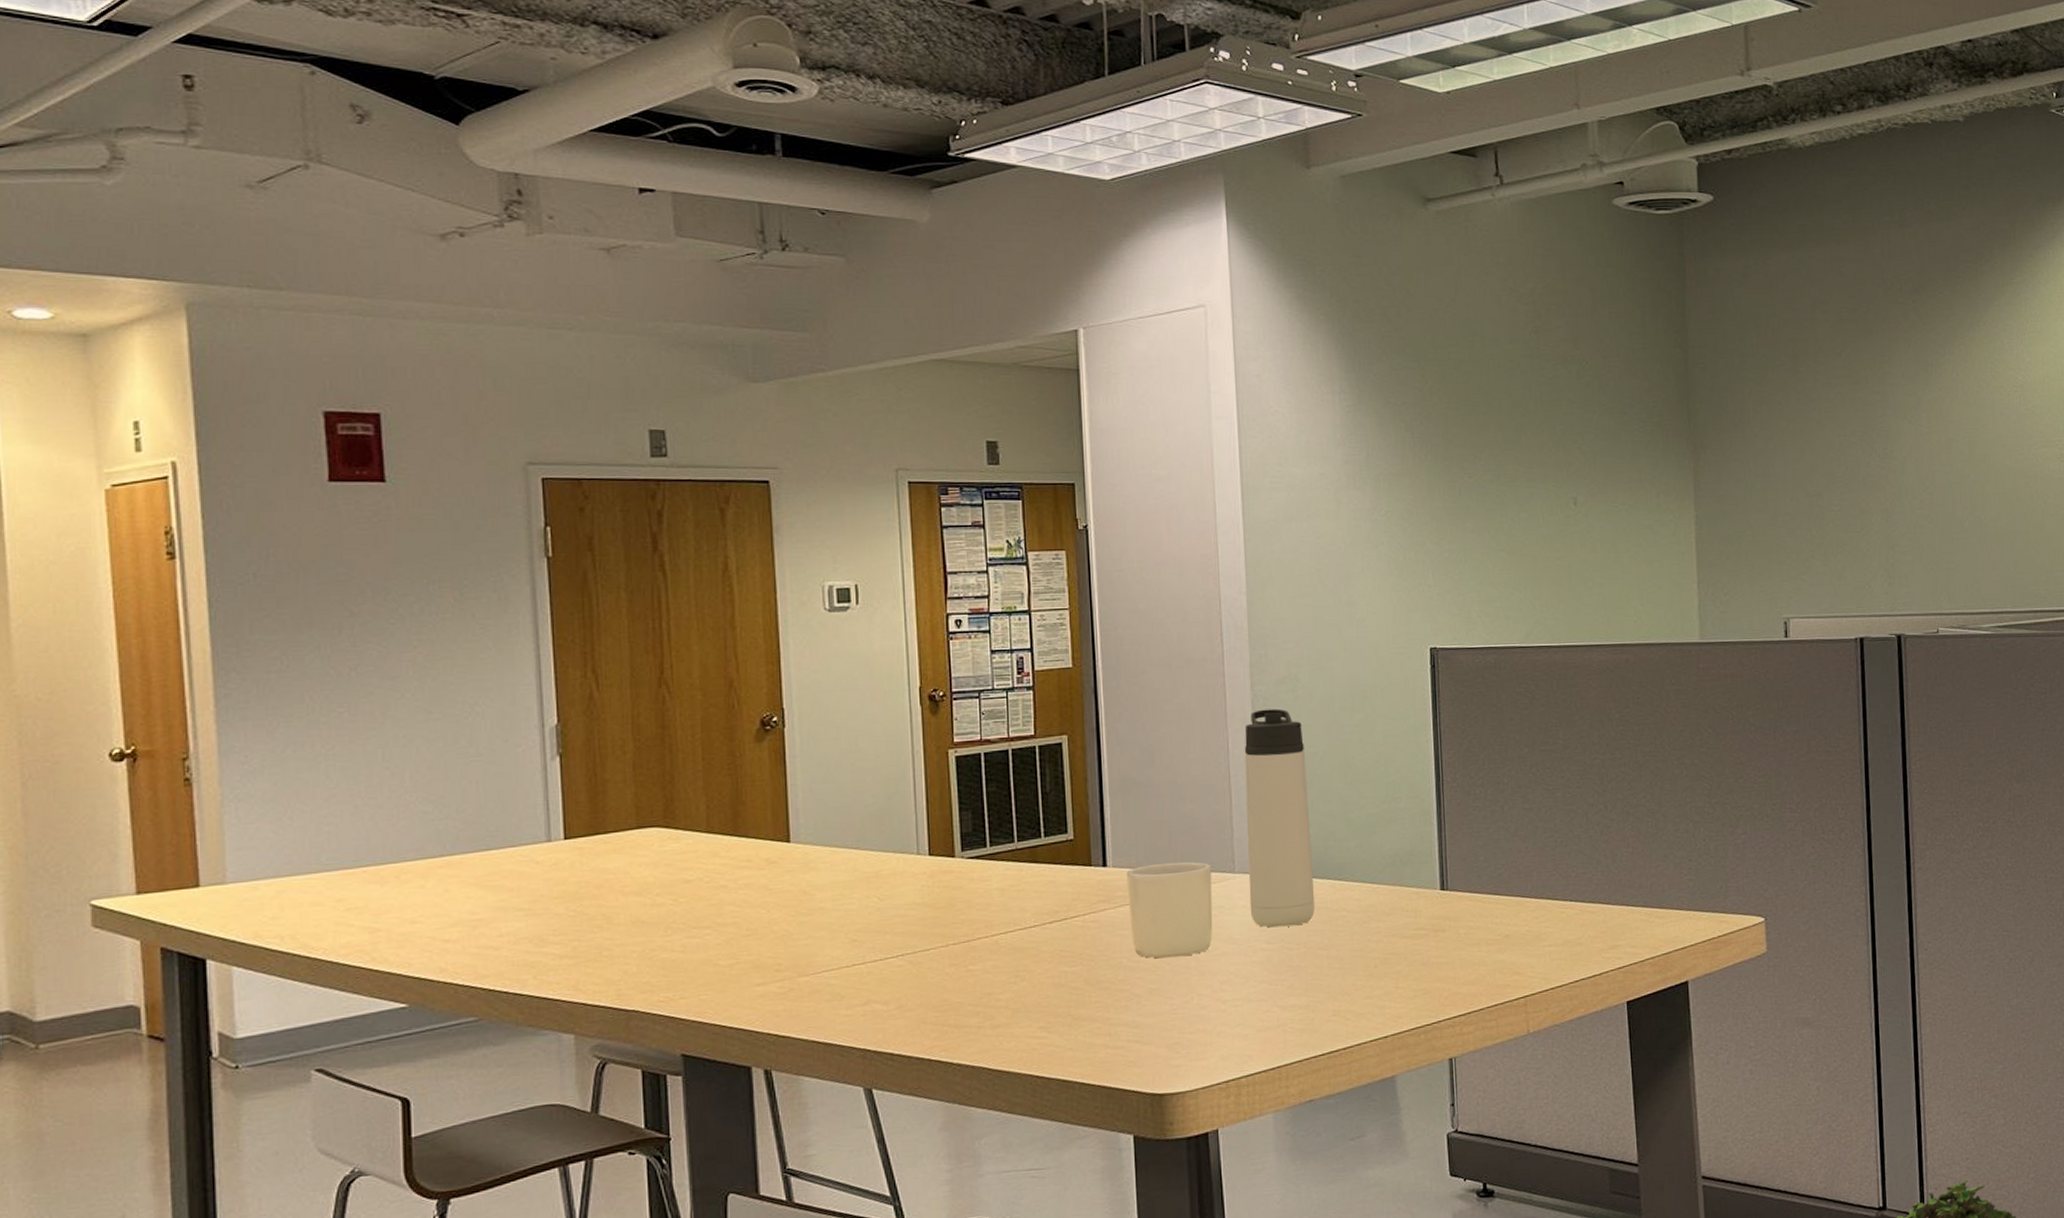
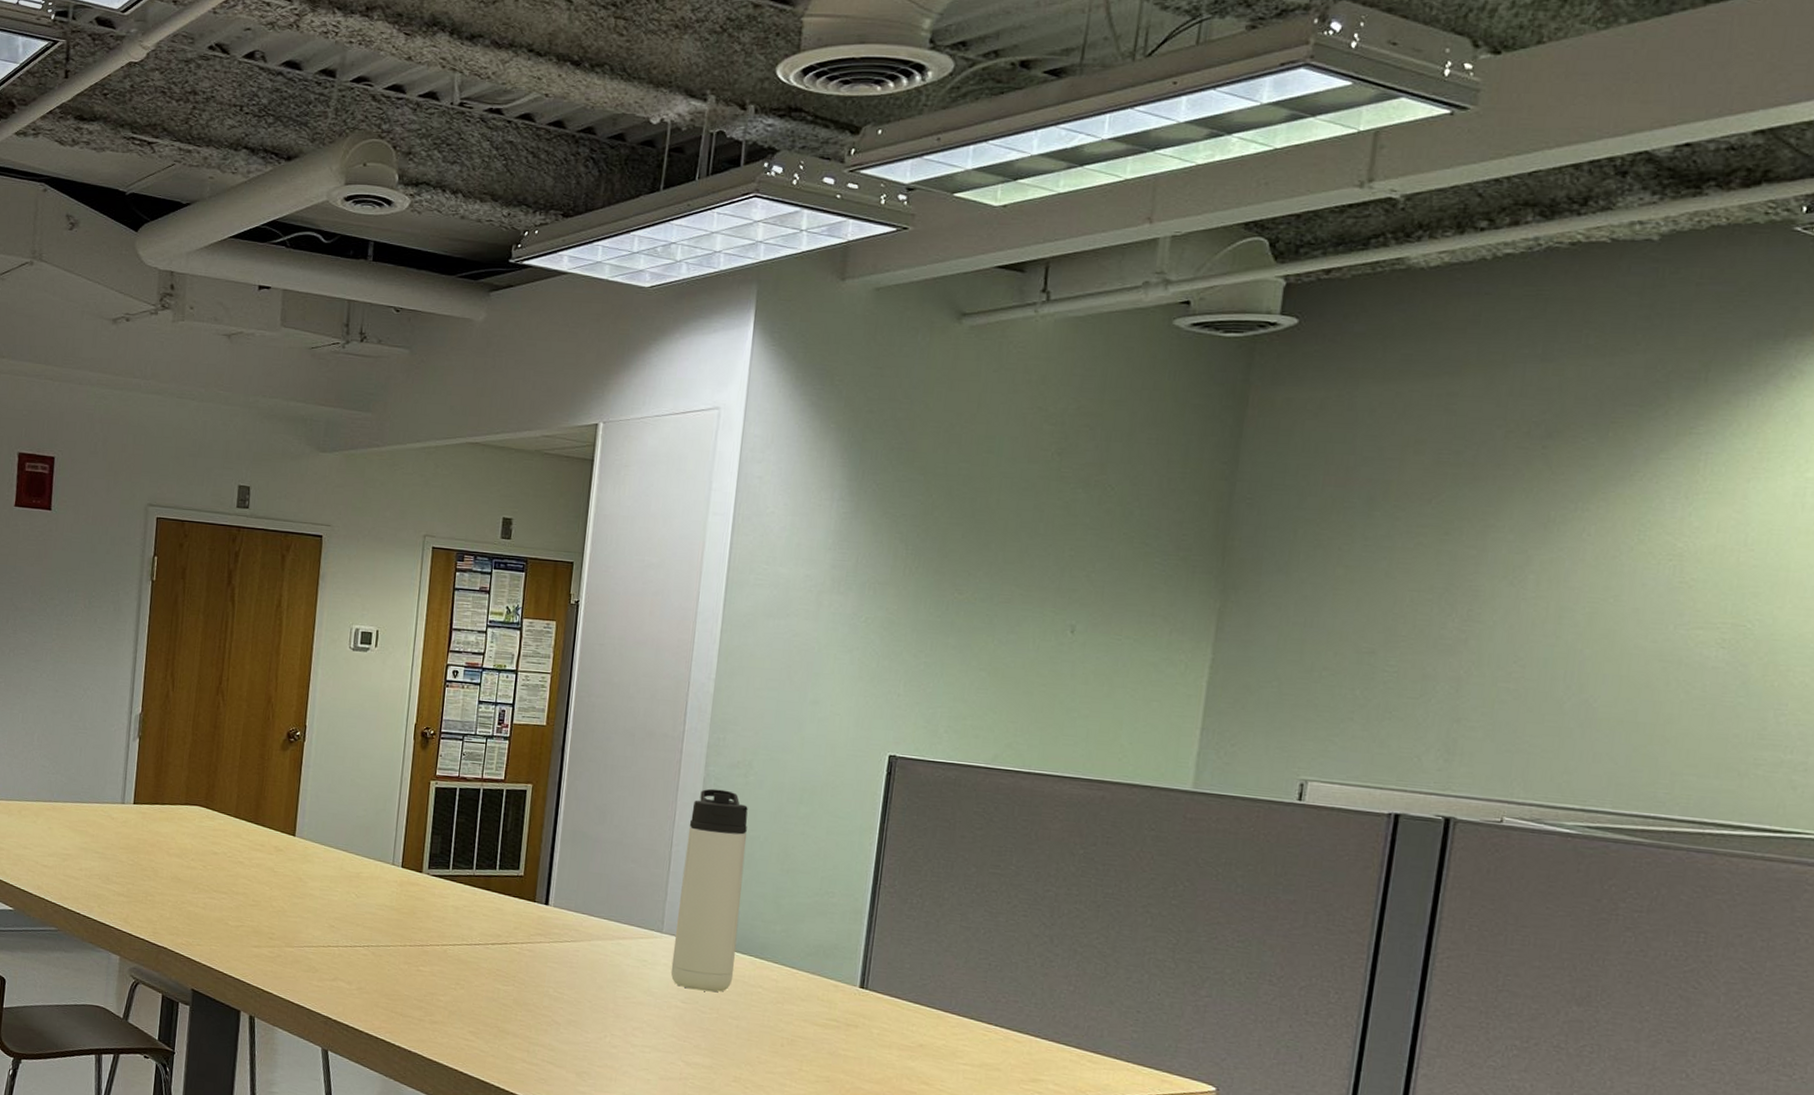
mug: present [1126,861,1213,958] -> none [560,910,642,998]

